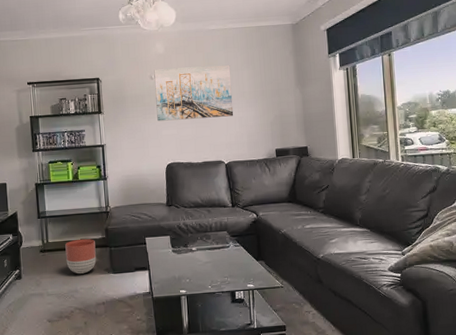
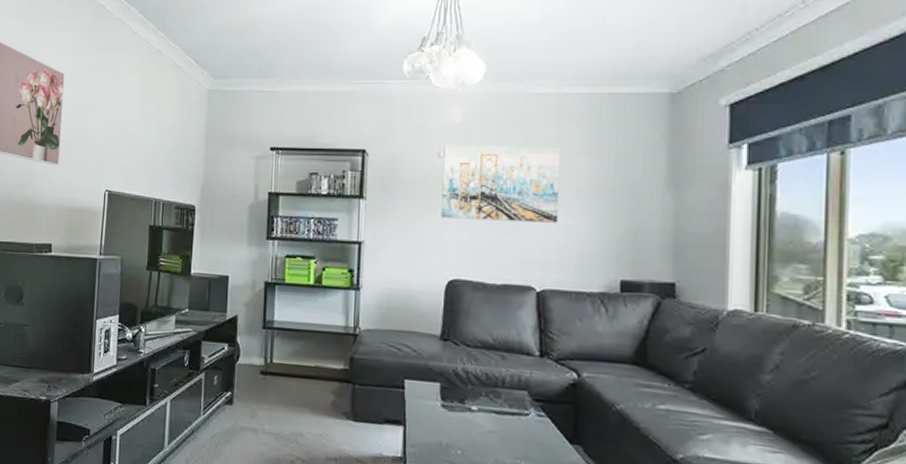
planter: present [65,238,96,274] -> none [292,365,334,414]

